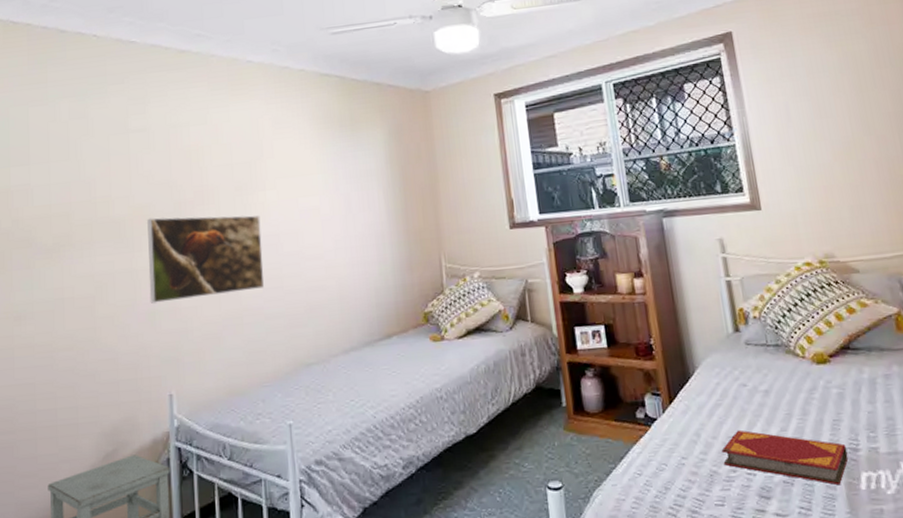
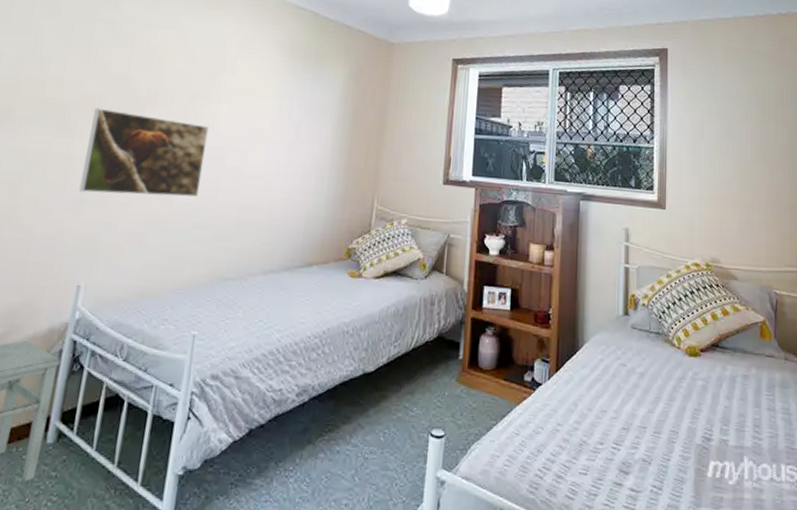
hardback book: present [721,429,849,486] -> none [593,405,702,470]

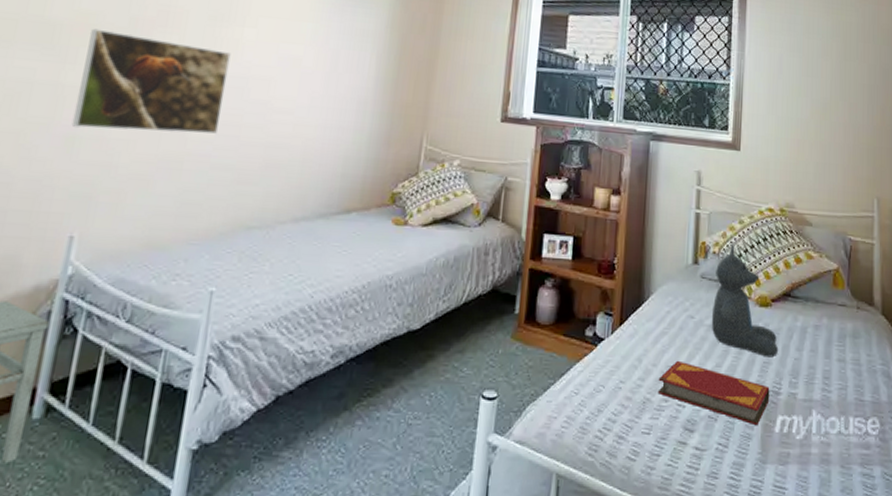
hardback book: none [593,405,702,470] -> present [657,360,770,426]
teddy bear: none [642,297,708,405] -> present [711,245,778,358]

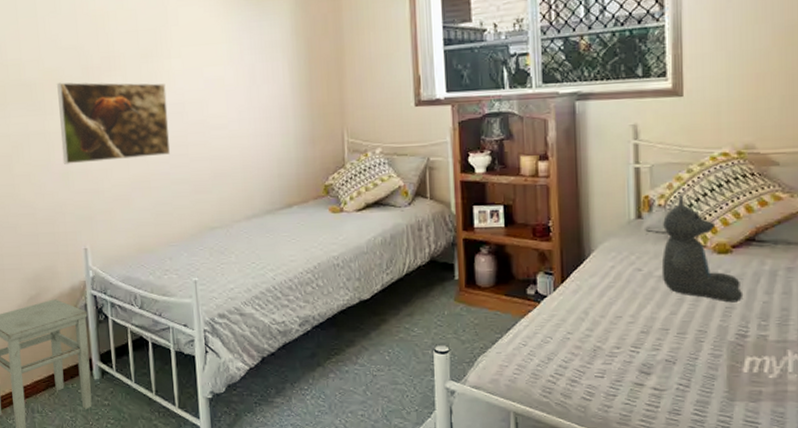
hardback book: present [657,360,770,426] -> none [608,311,735,367]

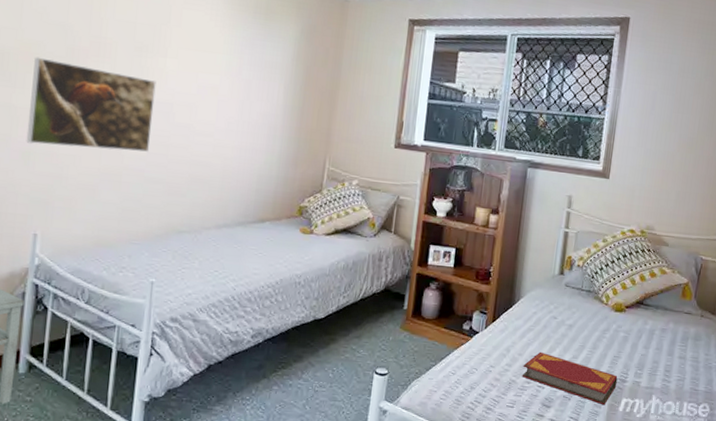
hardback book: none [608,311,735,367] -> present [522,351,618,405]
teddy bear: present [661,195,742,303] -> none [571,259,628,353]

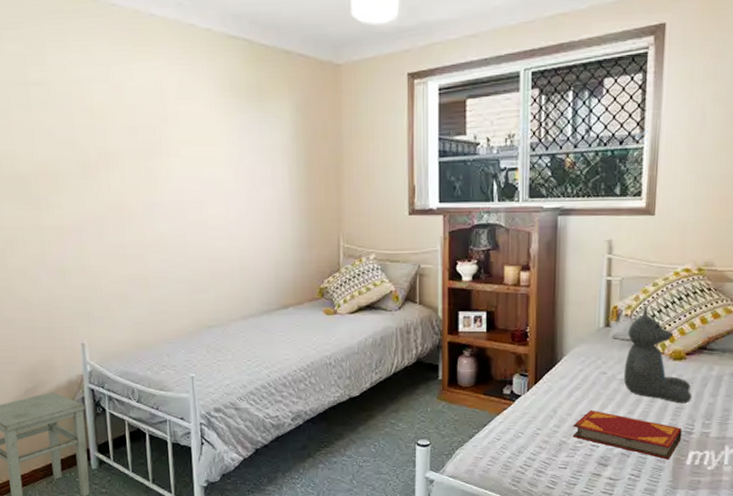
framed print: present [26,57,156,152] -> none [52,176,169,260]
teddy bear: none [571,259,628,353] -> present [623,306,691,404]

